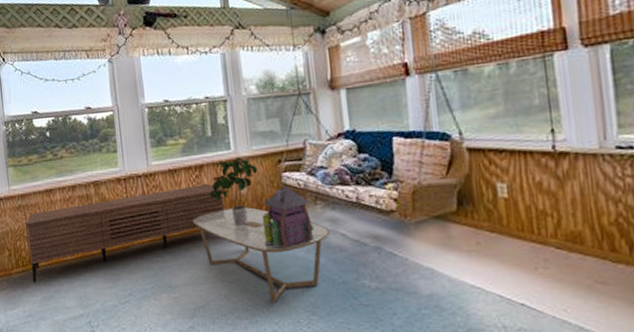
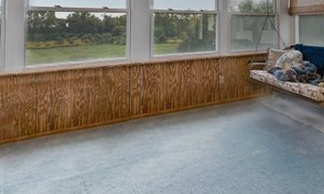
sideboard: present [26,184,225,283] -> none [36,75,206,149]
coffee table: present [192,207,331,303] -> none [181,94,280,165]
potted plant: present [209,157,258,225] -> none [196,56,234,107]
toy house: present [262,186,315,249] -> none [233,80,269,126]

